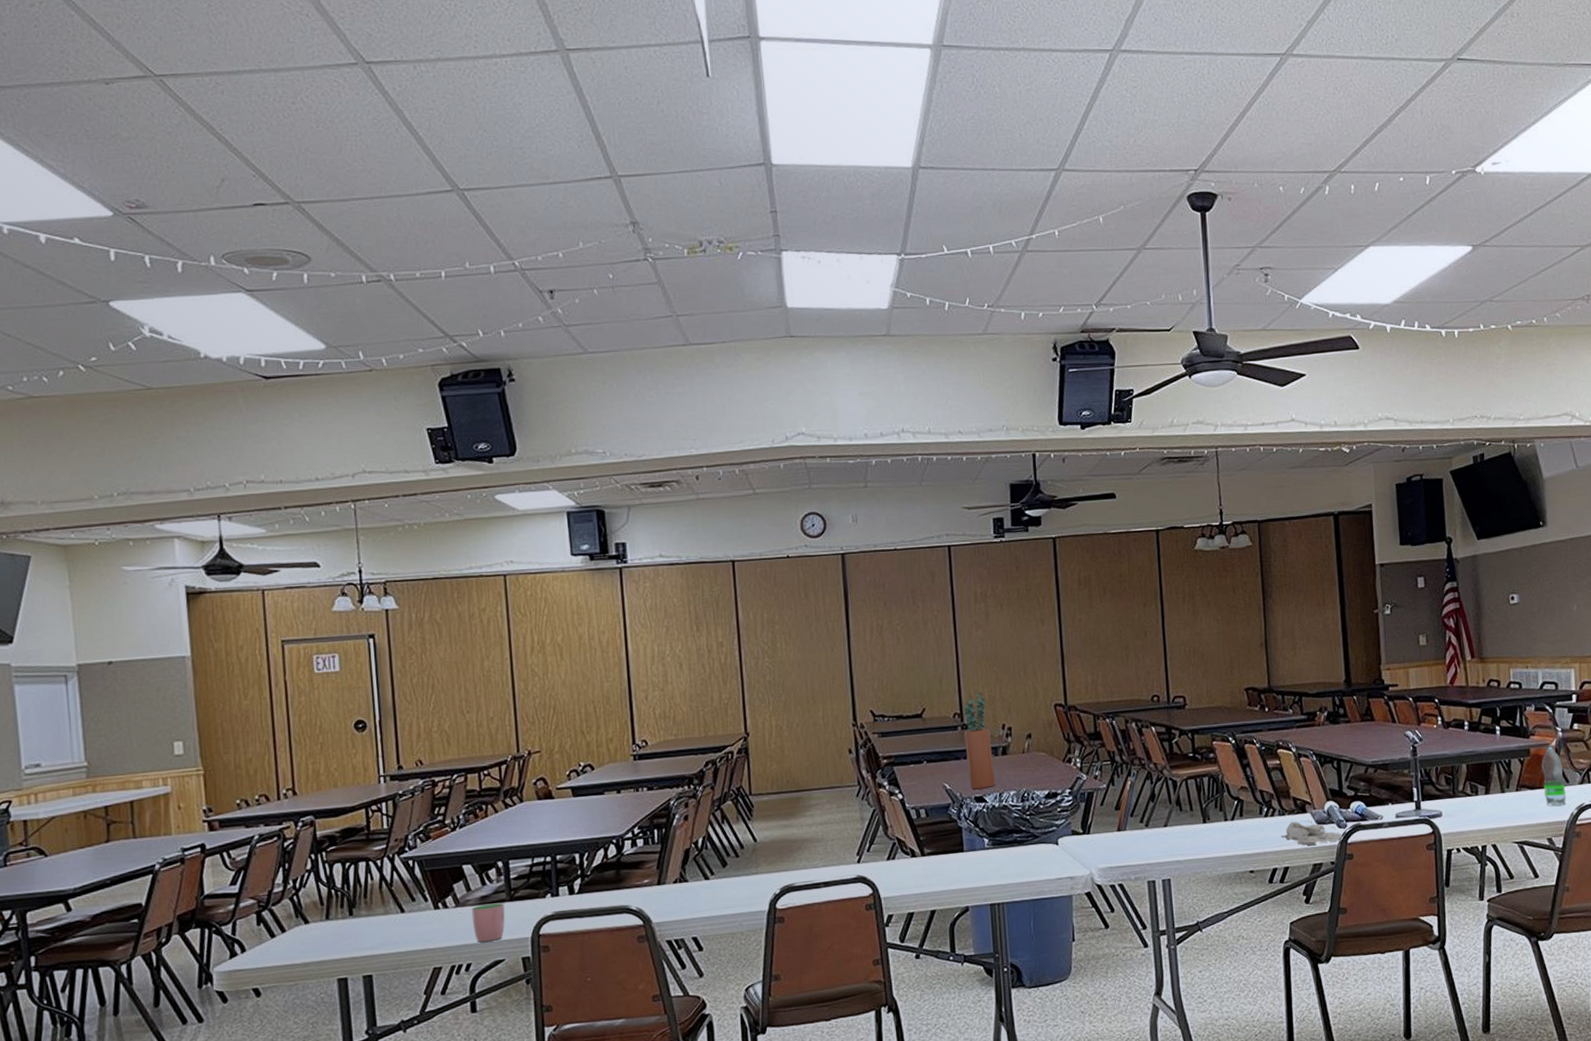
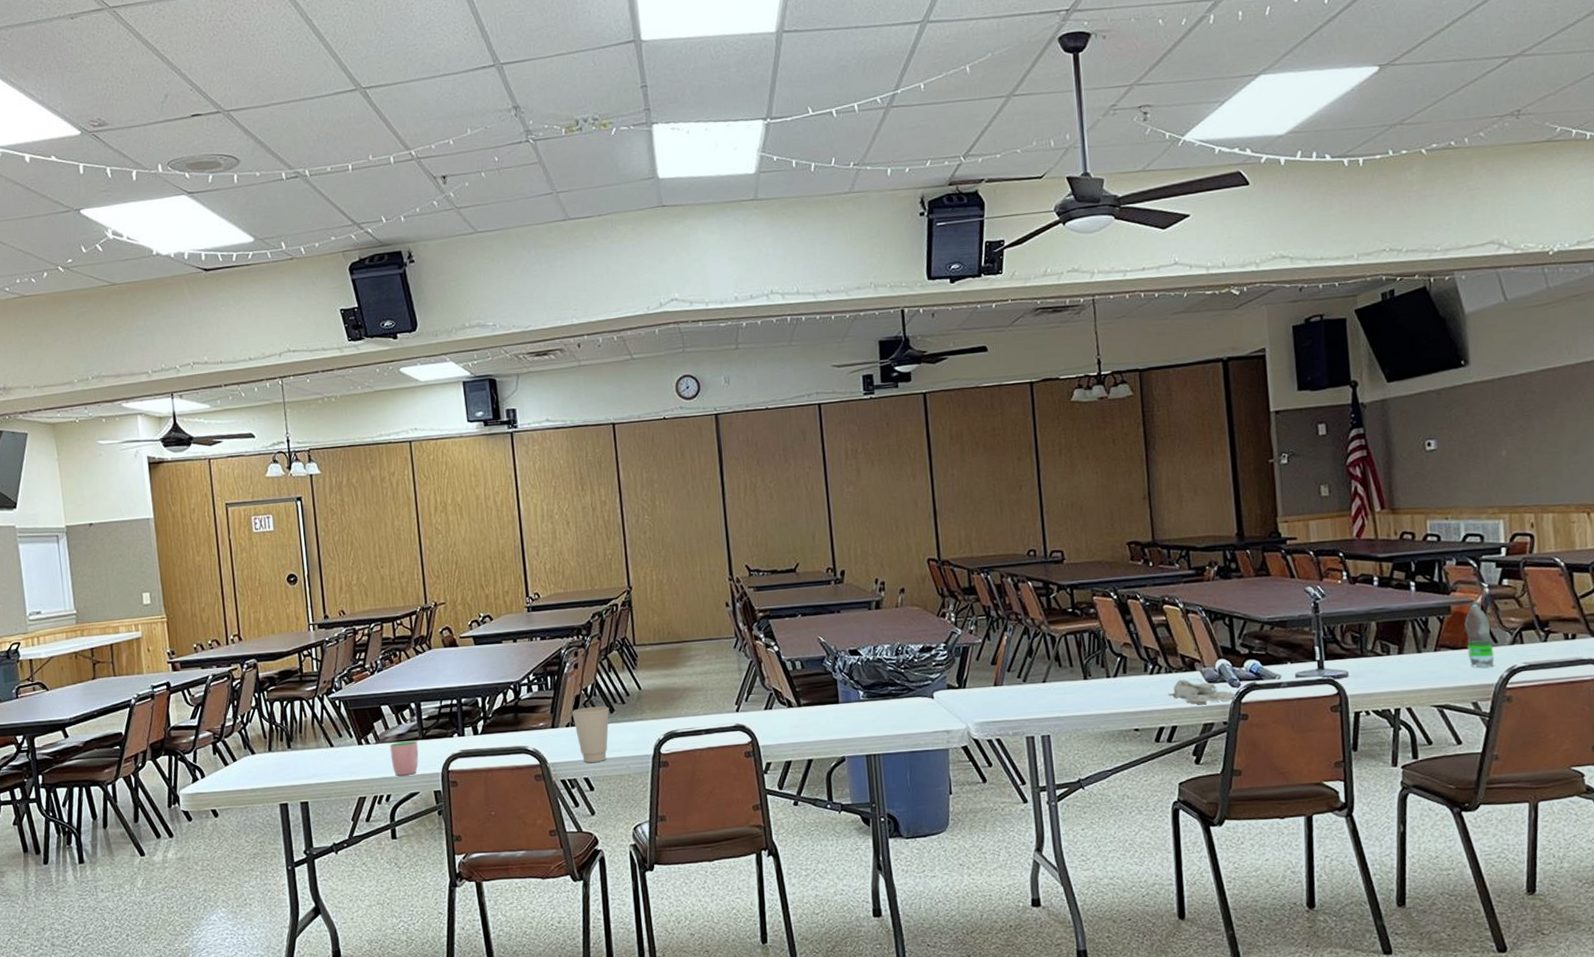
cup: none [680,860,722,921] -> present [572,706,609,763]
vase: present [964,691,996,790] -> none [836,546,870,643]

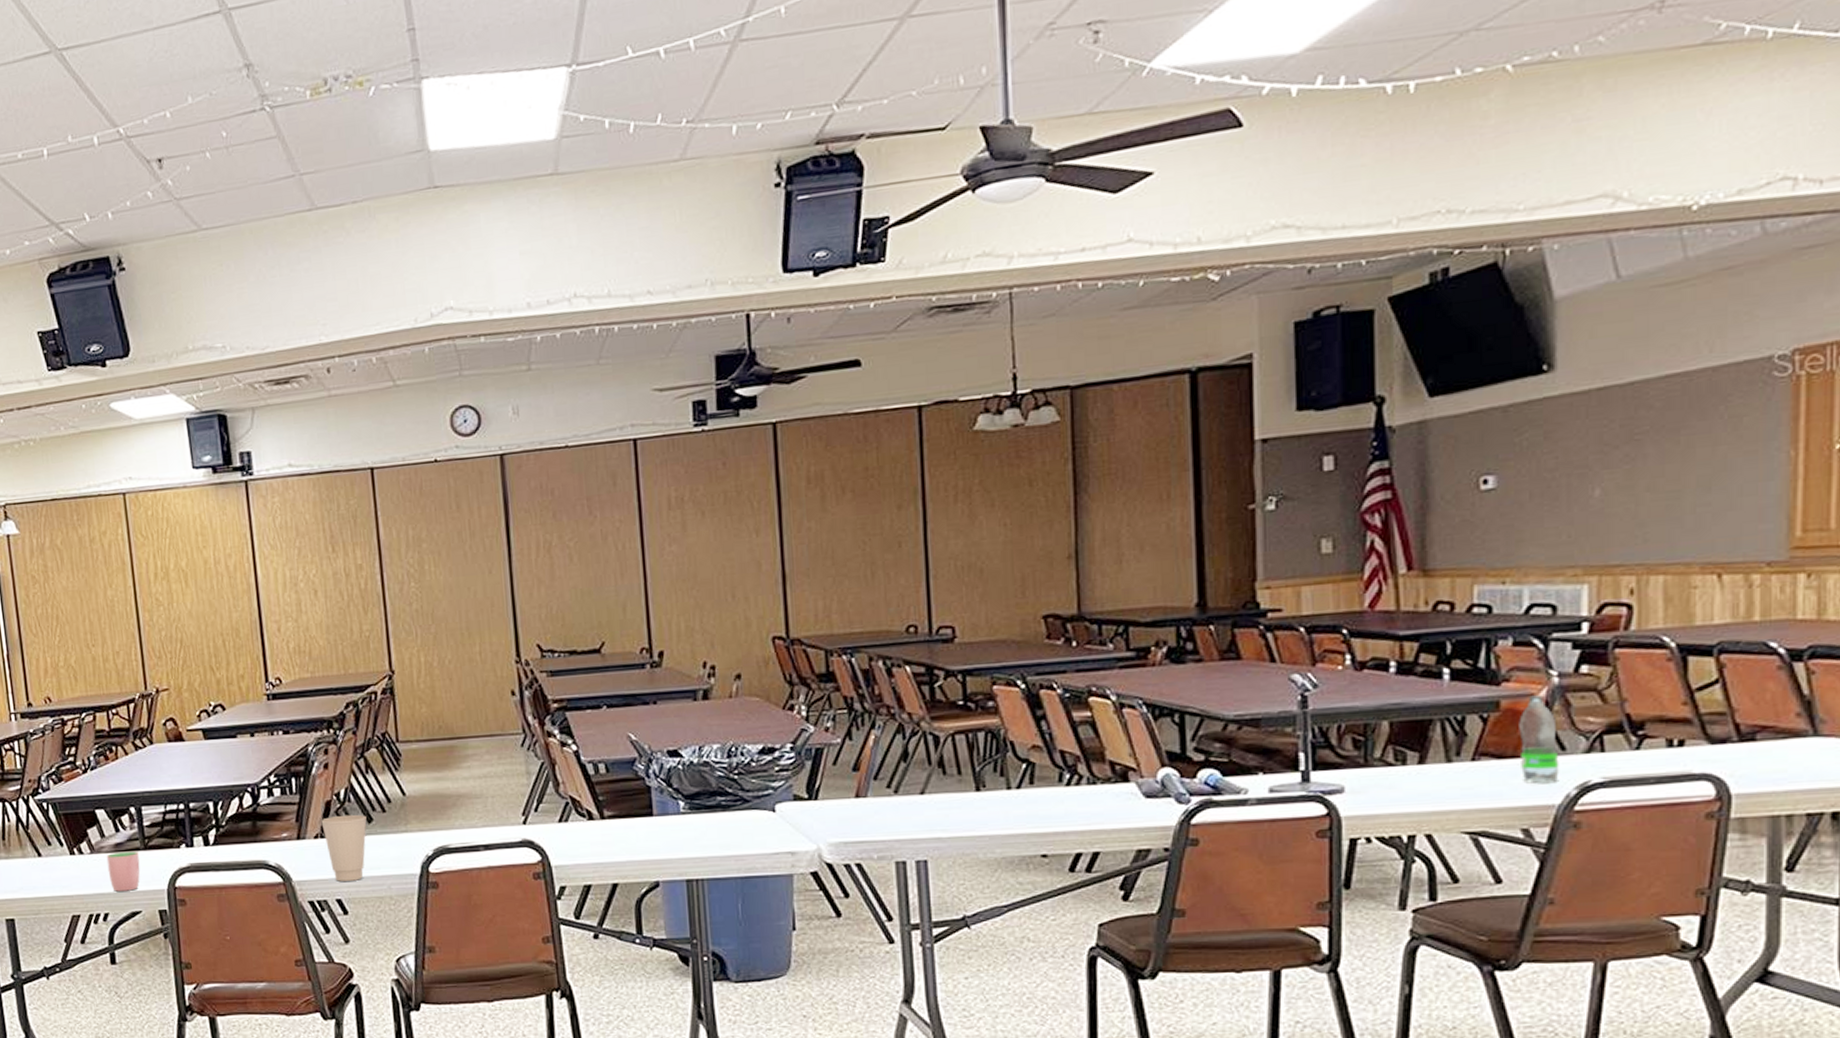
tissue: present [1168,679,1237,704] -> none [1089,793,1185,825]

